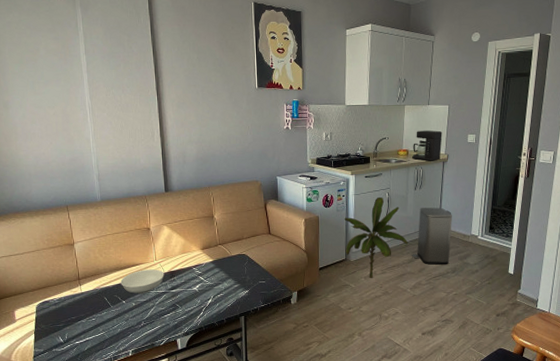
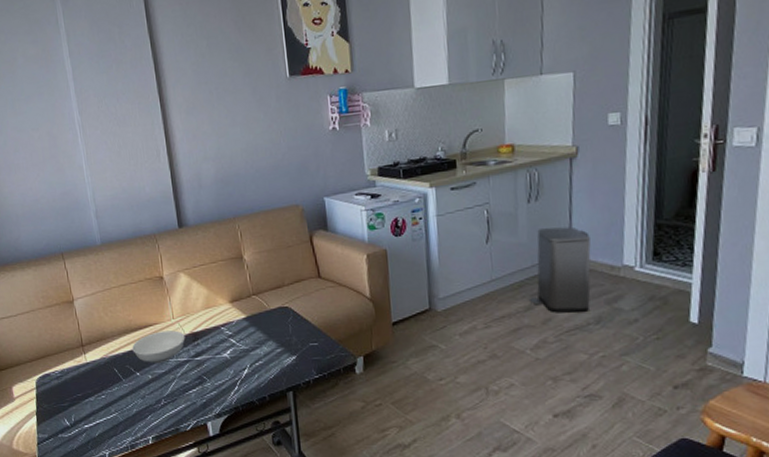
plant: present [344,196,409,278] -> none [424,216,524,335]
coffee maker: present [412,130,442,161] -> none [520,111,567,159]

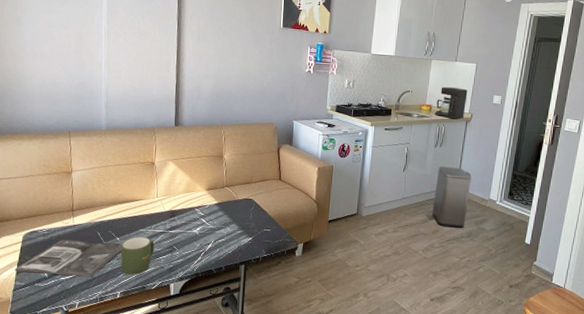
magazine: none [34,379,145,423] -> present [14,239,122,277]
bowl: present [132,330,186,363] -> none [117,206,165,232]
mug: none [142,368,182,417] -> present [120,236,155,276]
coffee maker: none [520,111,567,159] -> present [435,86,468,120]

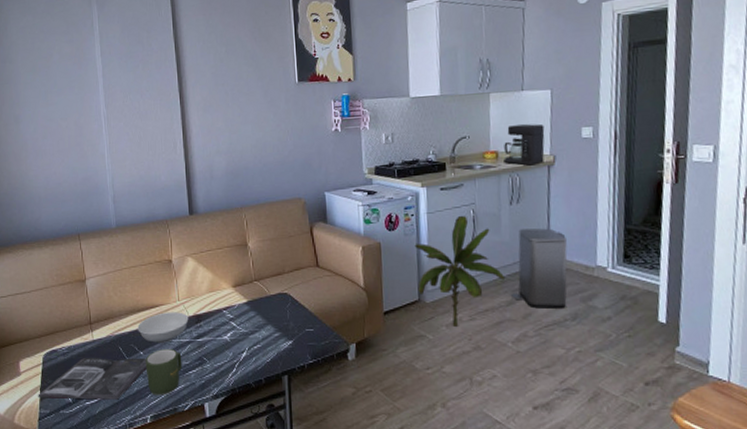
bowl: none [117,206,165,232] -> present [138,312,189,343]
plant: none [357,151,424,236] -> present [414,215,506,326]

